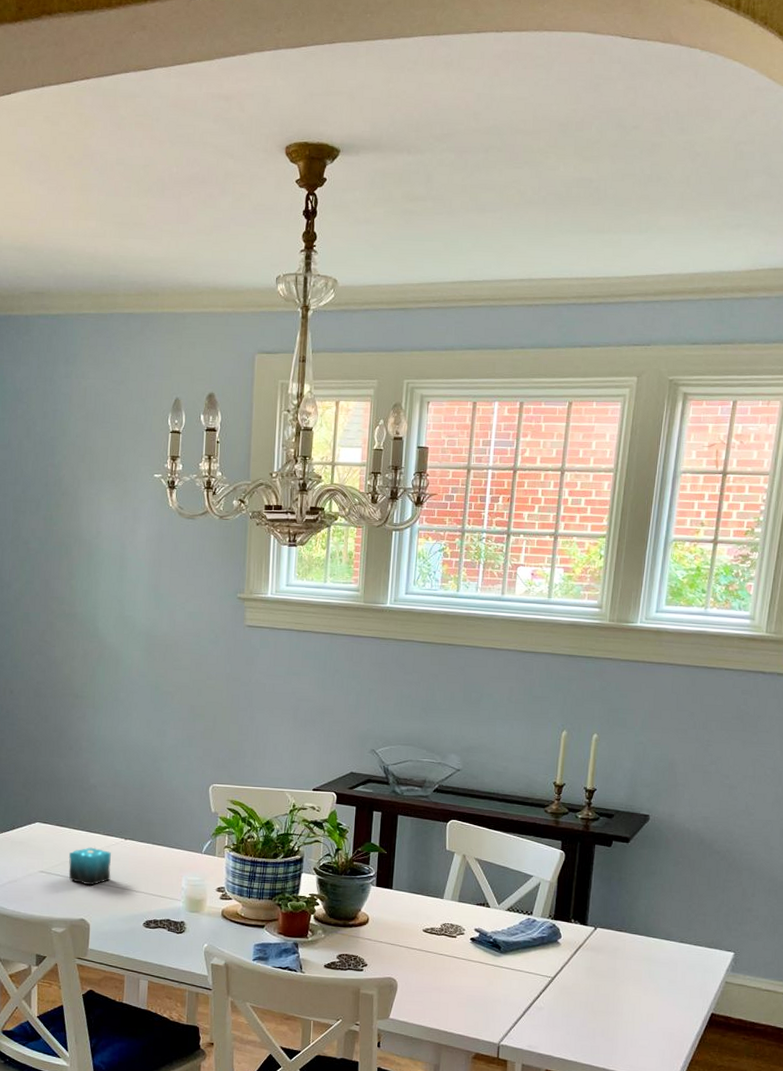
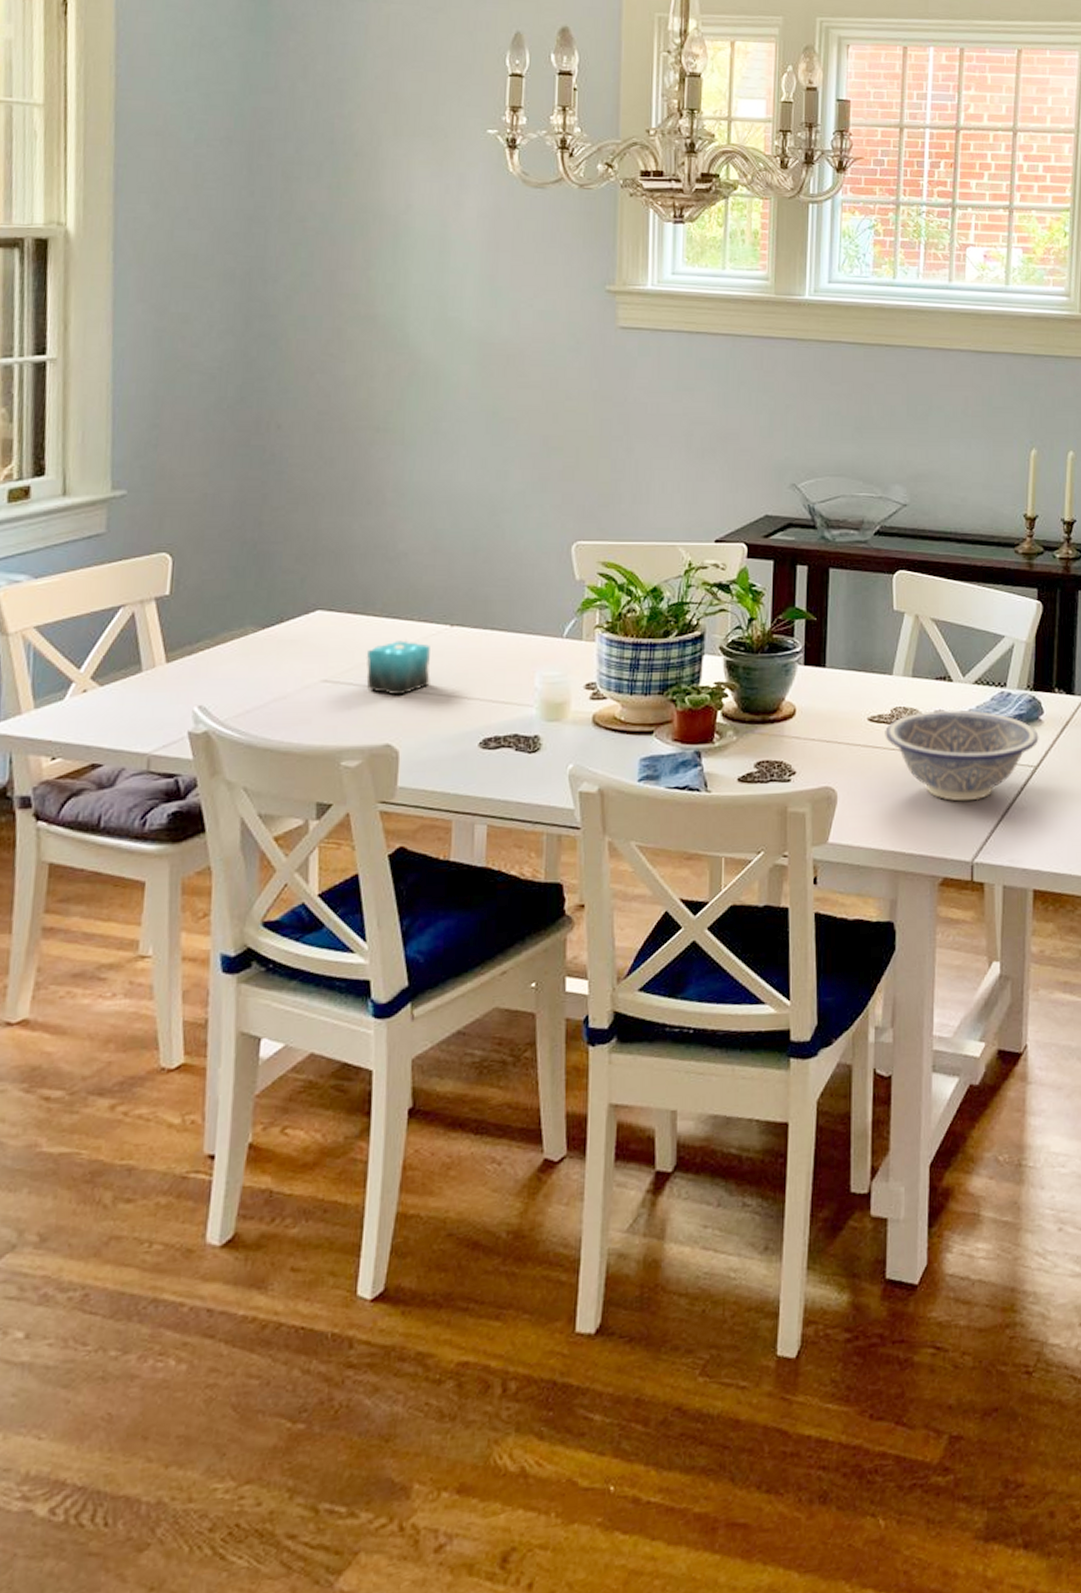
decorative bowl: none [435,928,557,999] -> present [885,709,1039,802]

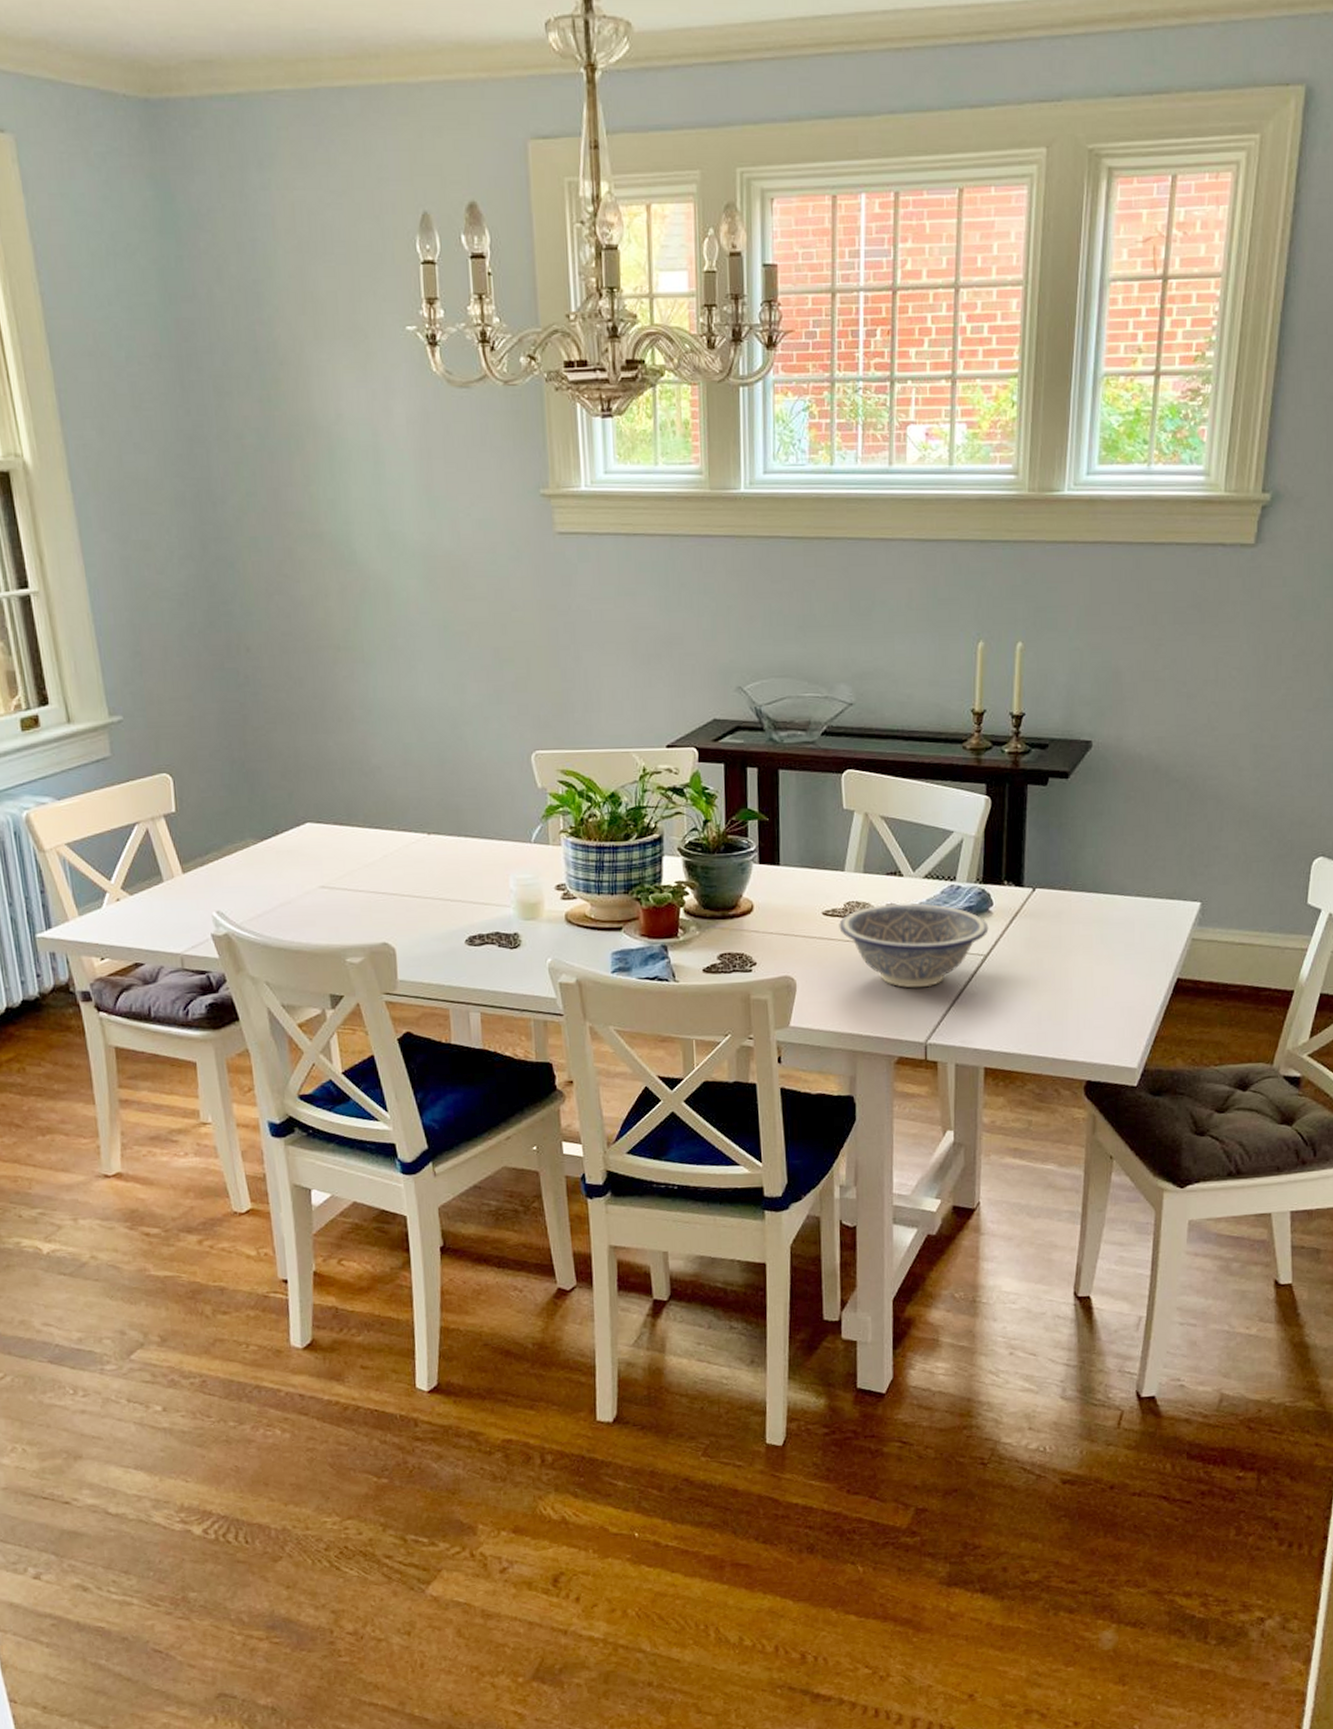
candle: present [366,640,430,696] -> none [355,848,416,899]

